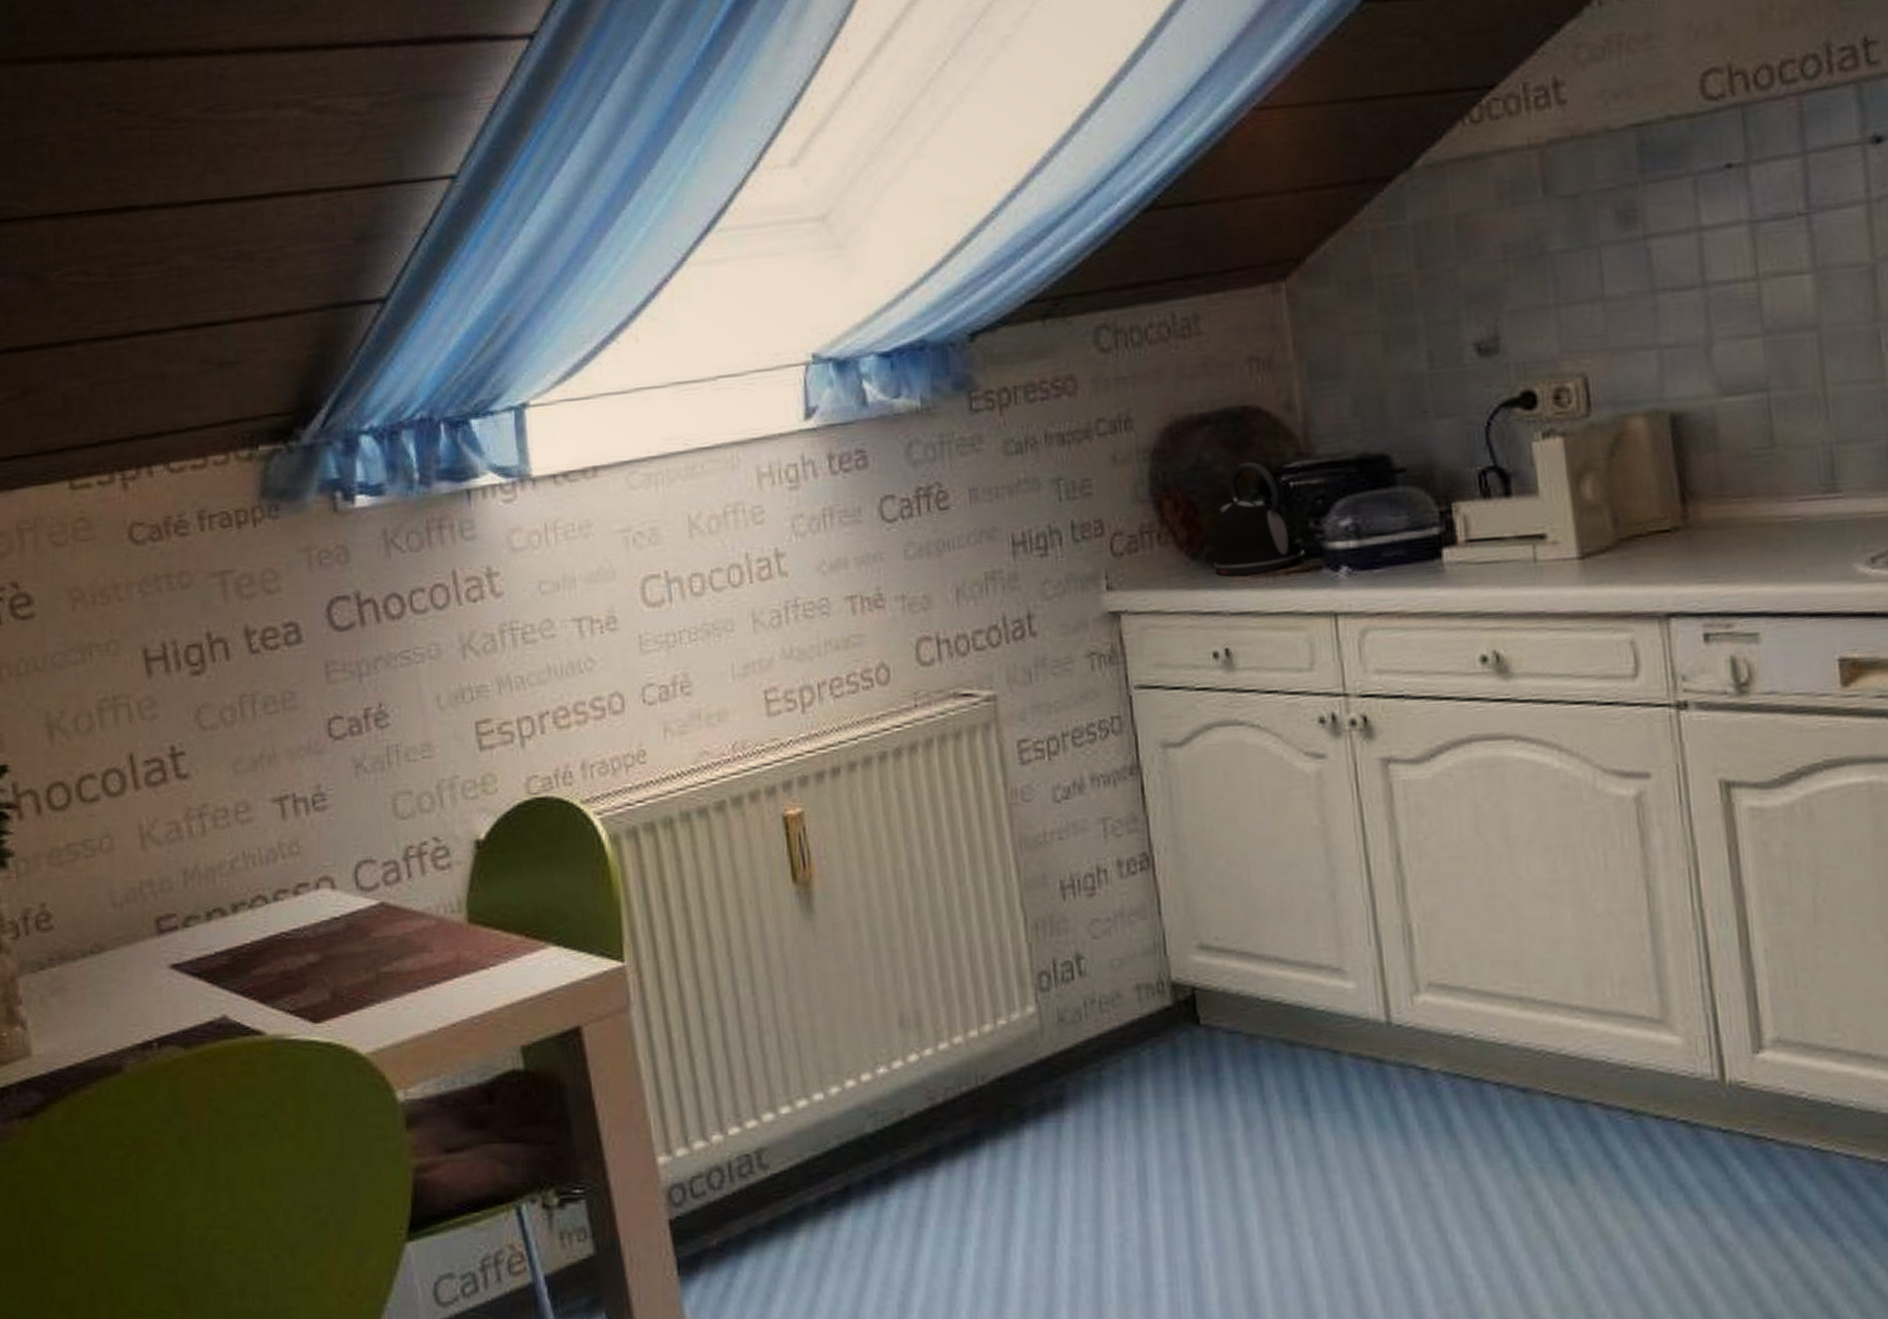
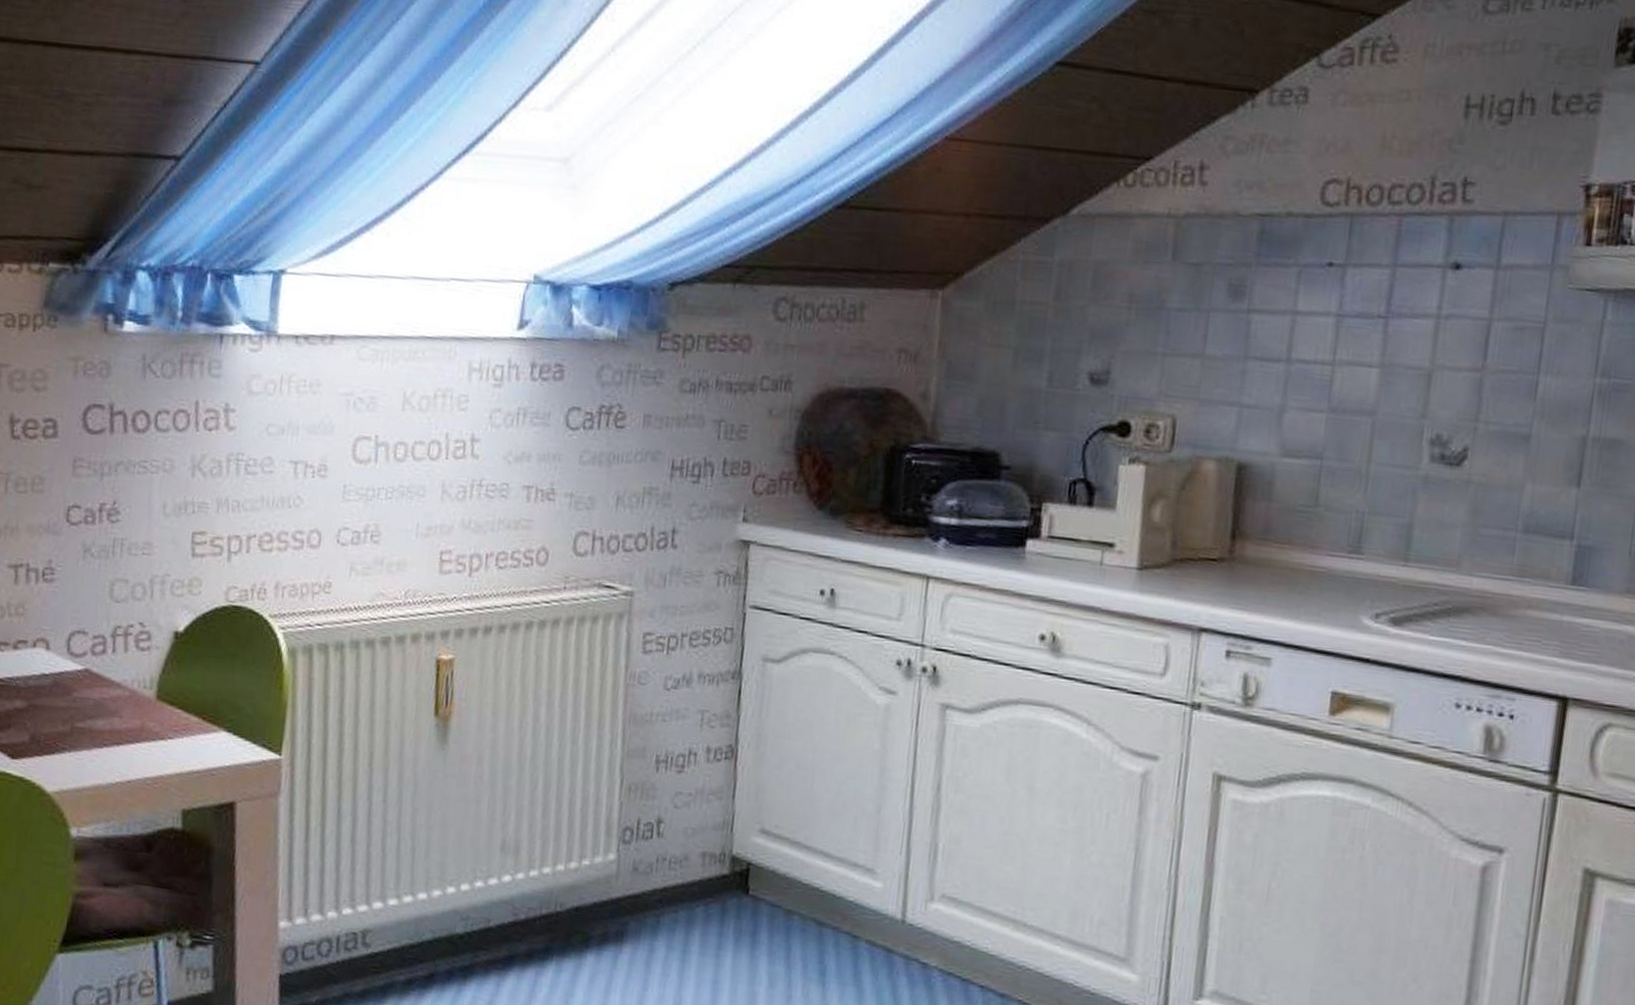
kettle: present [1213,462,1306,578] -> none [835,436,914,534]

